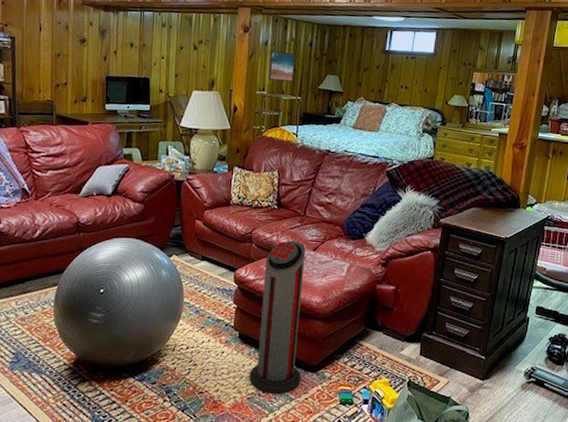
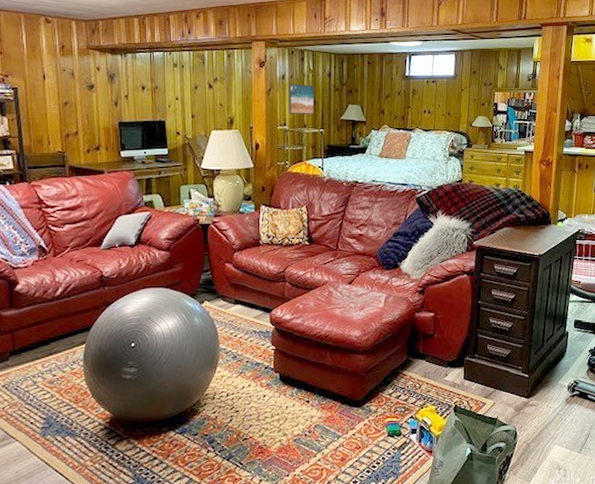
air purifier: present [249,240,305,394] -> none [294,276,347,433]

